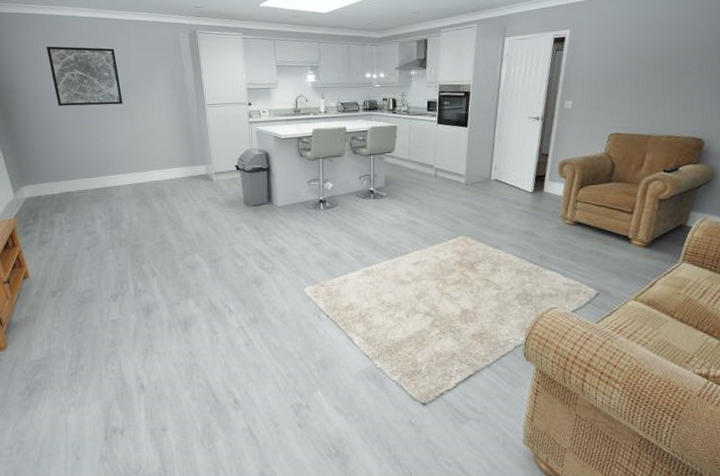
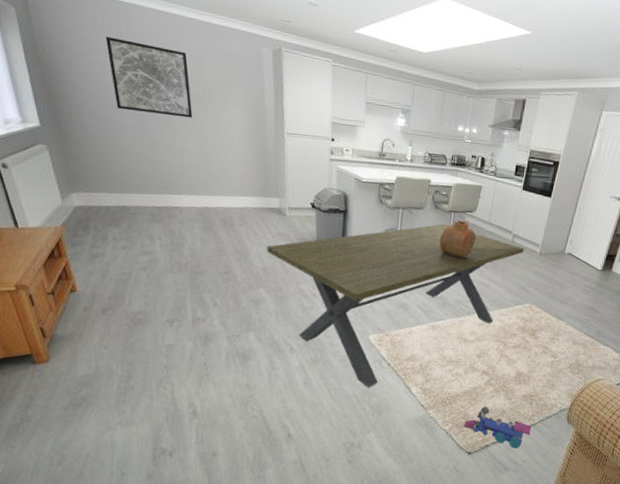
dining table: none [198,168,449,343] -> present [267,224,524,388]
vase: none [362,161,399,199] -> present [439,219,477,258]
toy train: none [413,351,487,394] -> present [463,407,531,449]

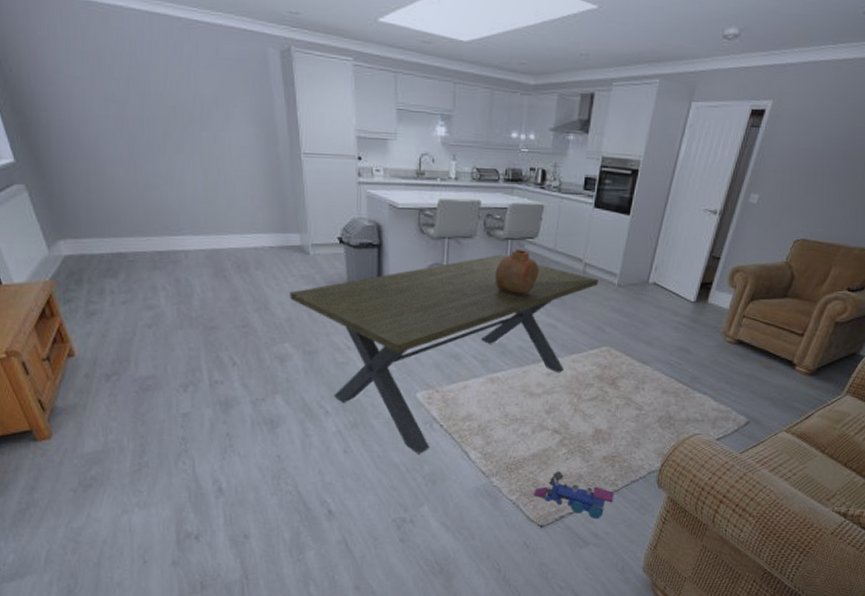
wall art: present [105,36,193,118] -> none [80,47,191,142]

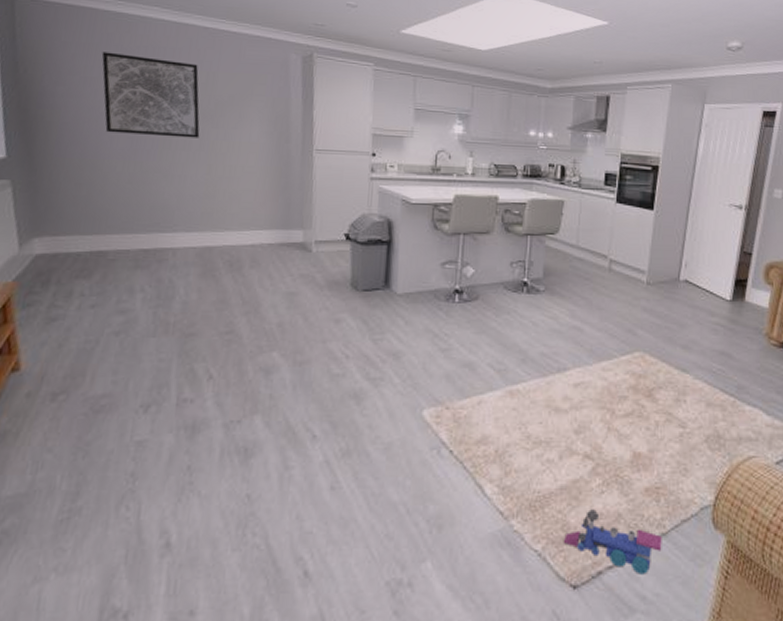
wall art: none [80,47,191,142] -> present [101,52,200,138]
dining table: present [290,255,598,454] -> none [284,251,626,490]
vase: present [494,248,540,295] -> none [513,244,562,295]

